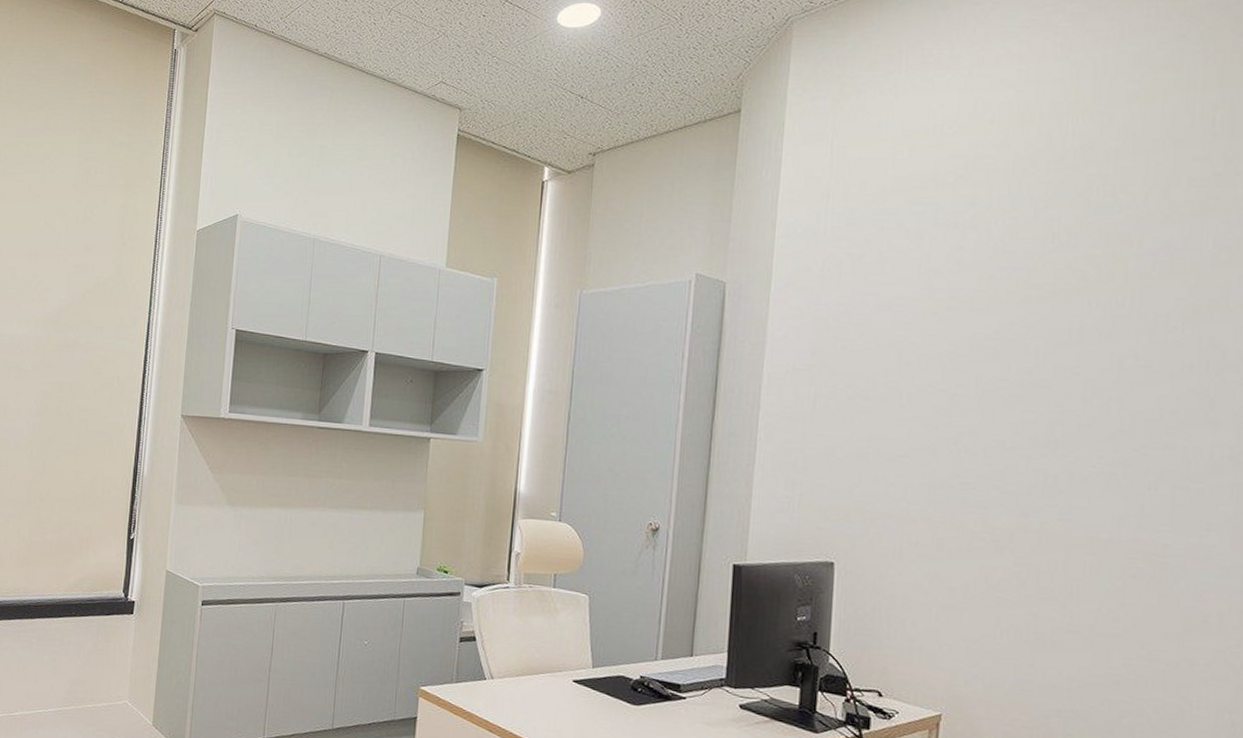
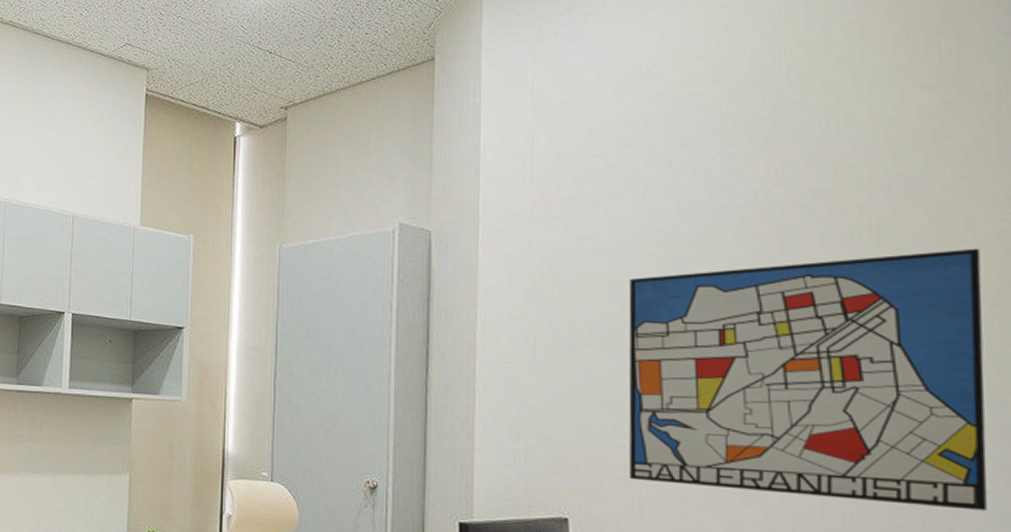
wall art: none [894,316,1231,564] -> present [628,248,987,511]

